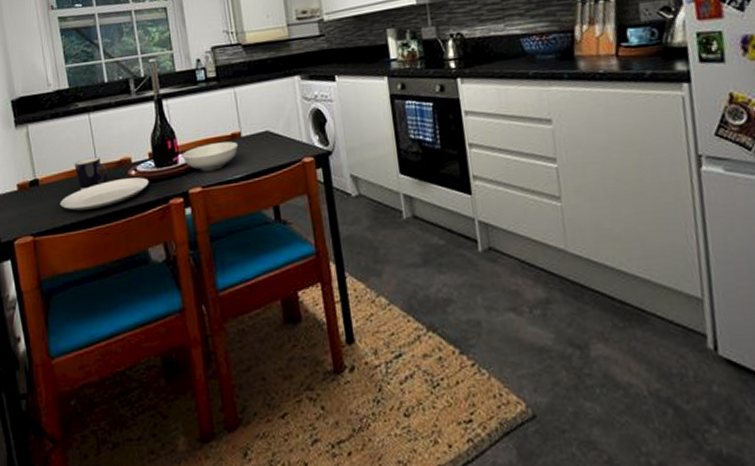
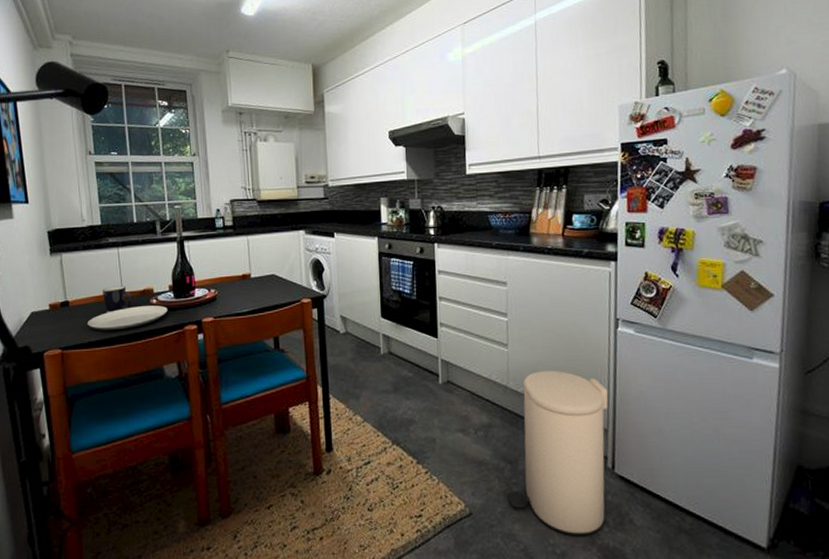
bowl: present [181,141,239,172] -> none [198,281,248,305]
pedal bin: none [579,226,713,442] -> present [507,371,608,537]

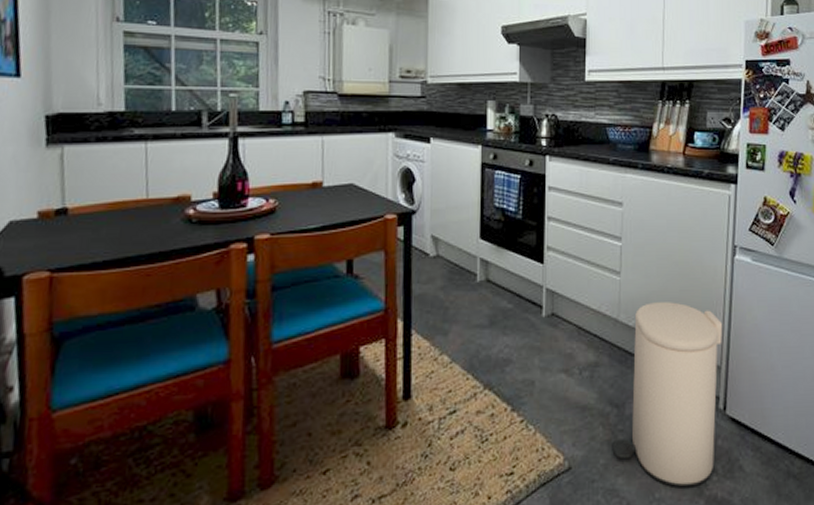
plate: present [87,305,168,331] -> none [92,217,209,249]
mug: present [102,285,132,314] -> none [117,190,160,226]

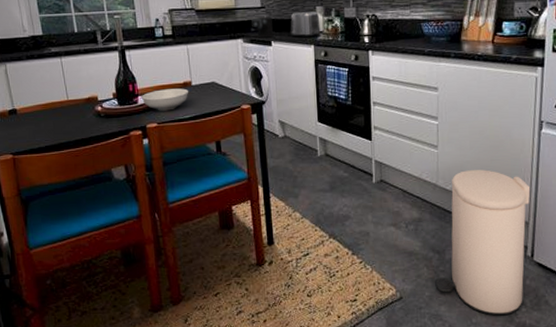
bowl: none [252,190,319,218] -> present [141,88,189,111]
coffee maker: none [407,109,455,135] -> present [251,18,291,39]
toaster: none [454,106,491,137] -> present [290,11,321,38]

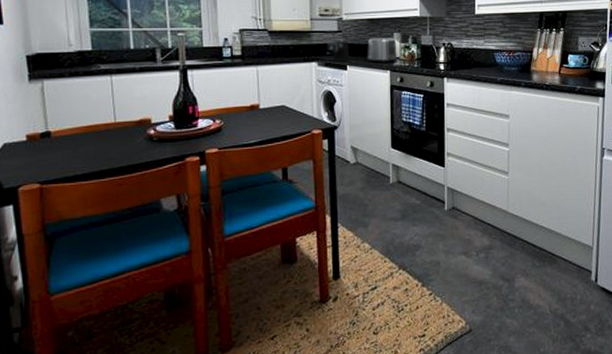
bowl: present [141,88,189,111] -> none [201,111,256,135]
pedal bin: present [435,170,530,316] -> none [504,195,594,344]

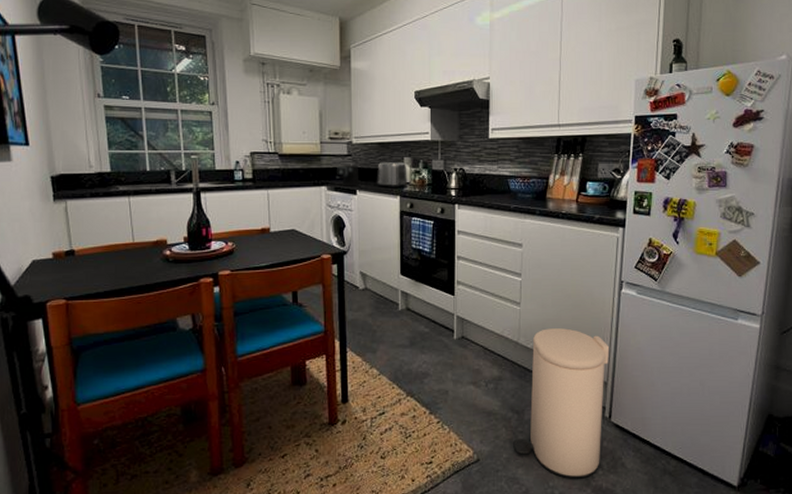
pedal bin: none [504,195,594,344] -> present [513,328,609,479]

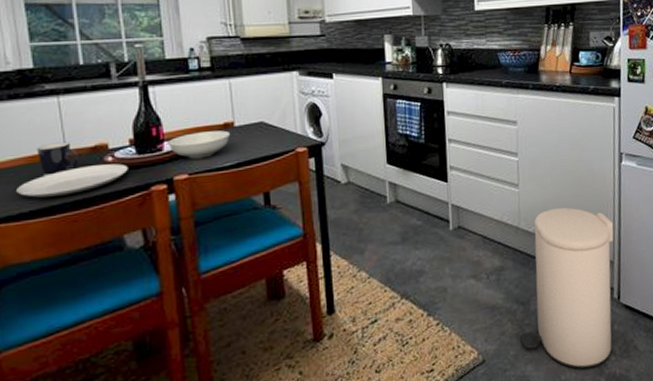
plate: none [95,257,182,282] -> present [16,163,128,199]
mug: none [111,236,143,264] -> present [36,142,79,177]
bowl: none [214,235,267,258] -> present [167,130,231,159]
coffee maker: present [337,166,377,188] -> none [309,47,356,71]
toaster: present [376,162,407,189] -> none [354,40,390,70]

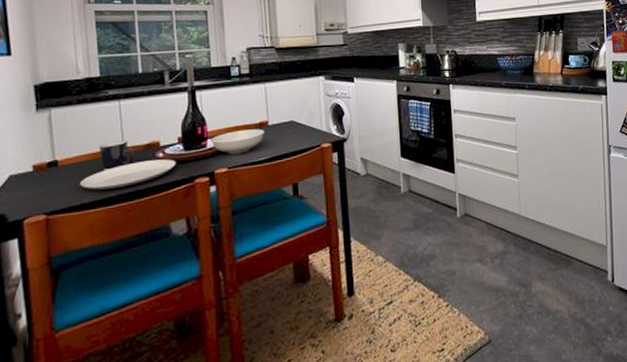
pedal bin: present [520,207,614,370] -> none [523,196,609,350]

